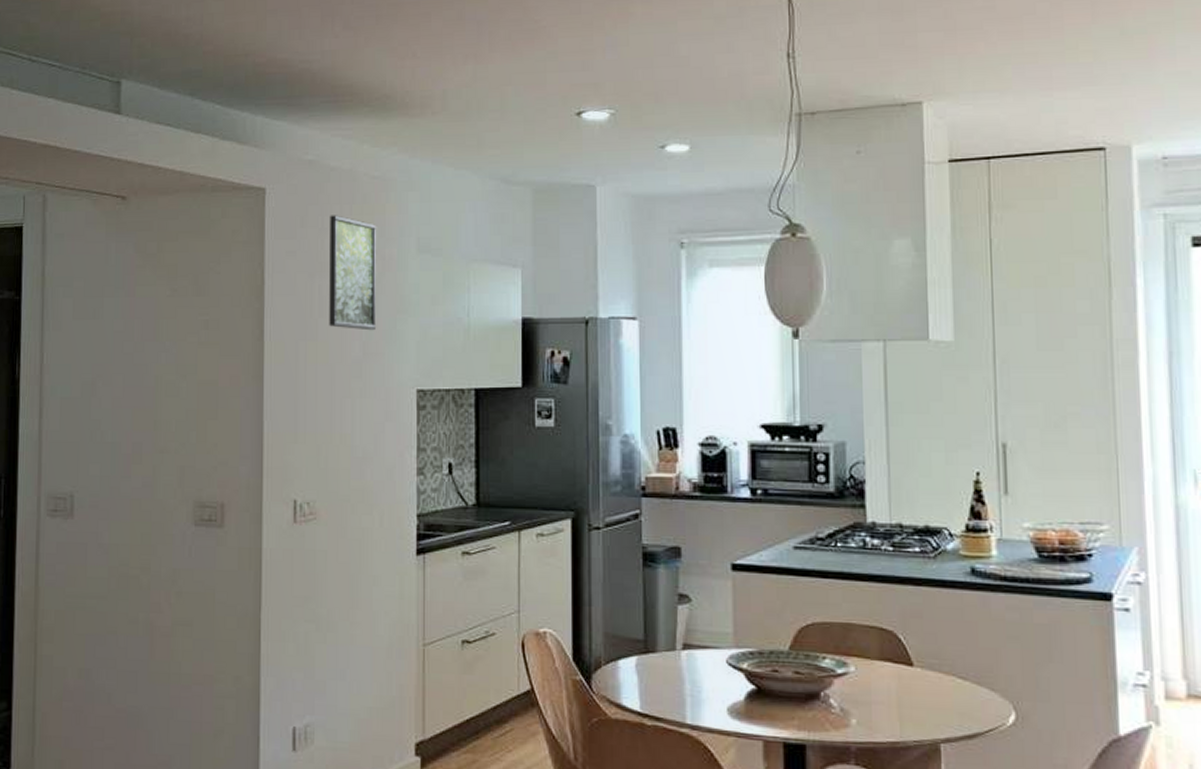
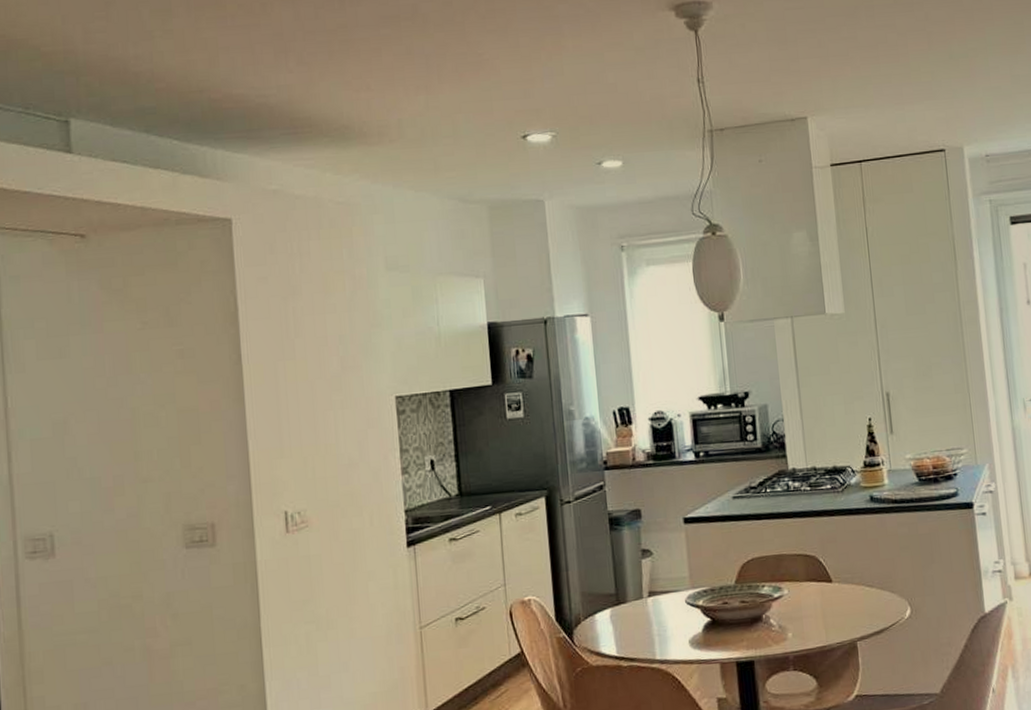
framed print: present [329,215,376,331] -> none [298,240,352,346]

